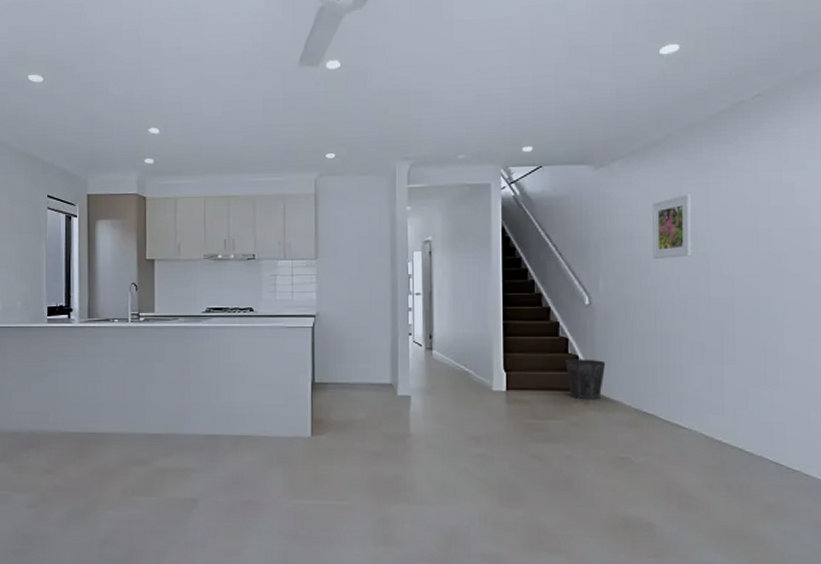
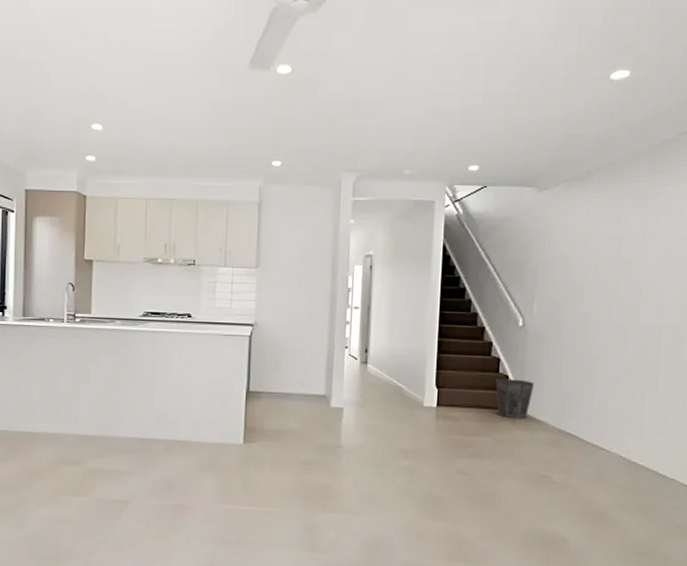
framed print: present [653,194,692,259] -> none [588,221,629,285]

